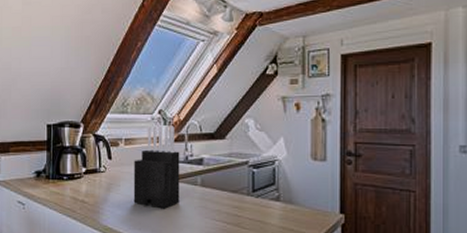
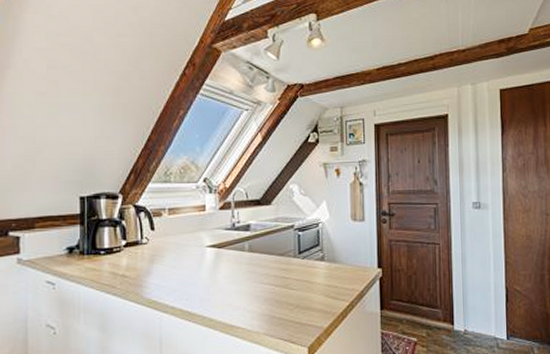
knife block: present [133,125,180,209] -> none [178,193,228,277]

